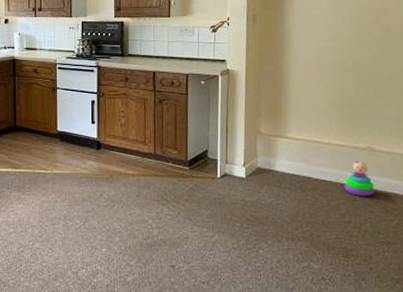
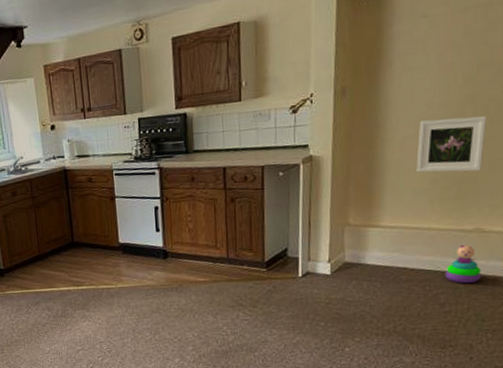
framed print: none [315,50,371,97] -> present [416,116,488,173]

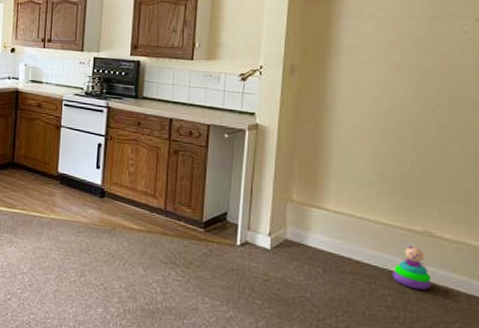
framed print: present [416,116,488,173] -> none [363,112,434,172]

